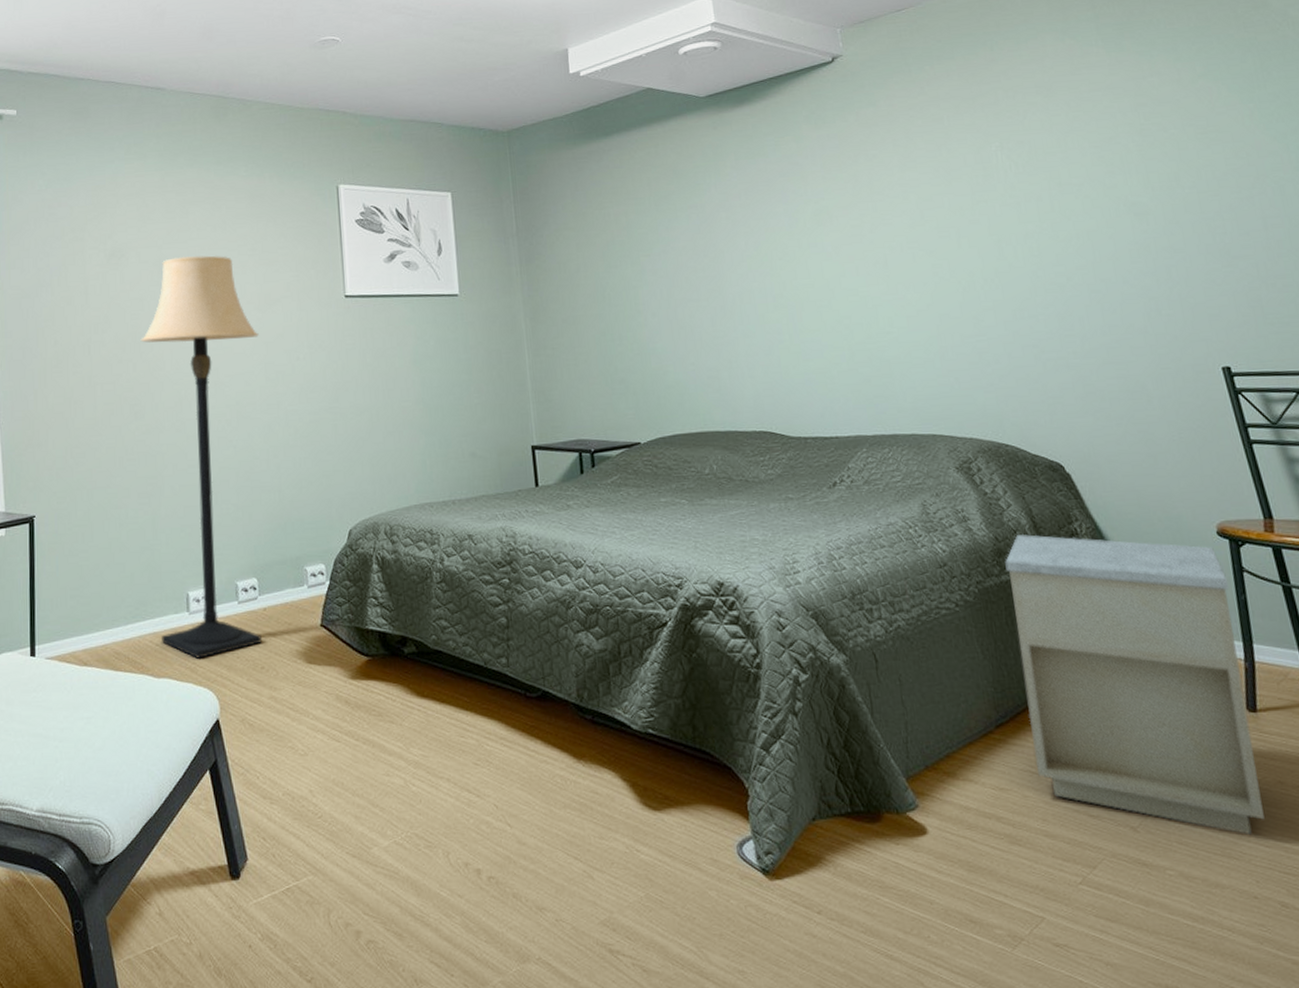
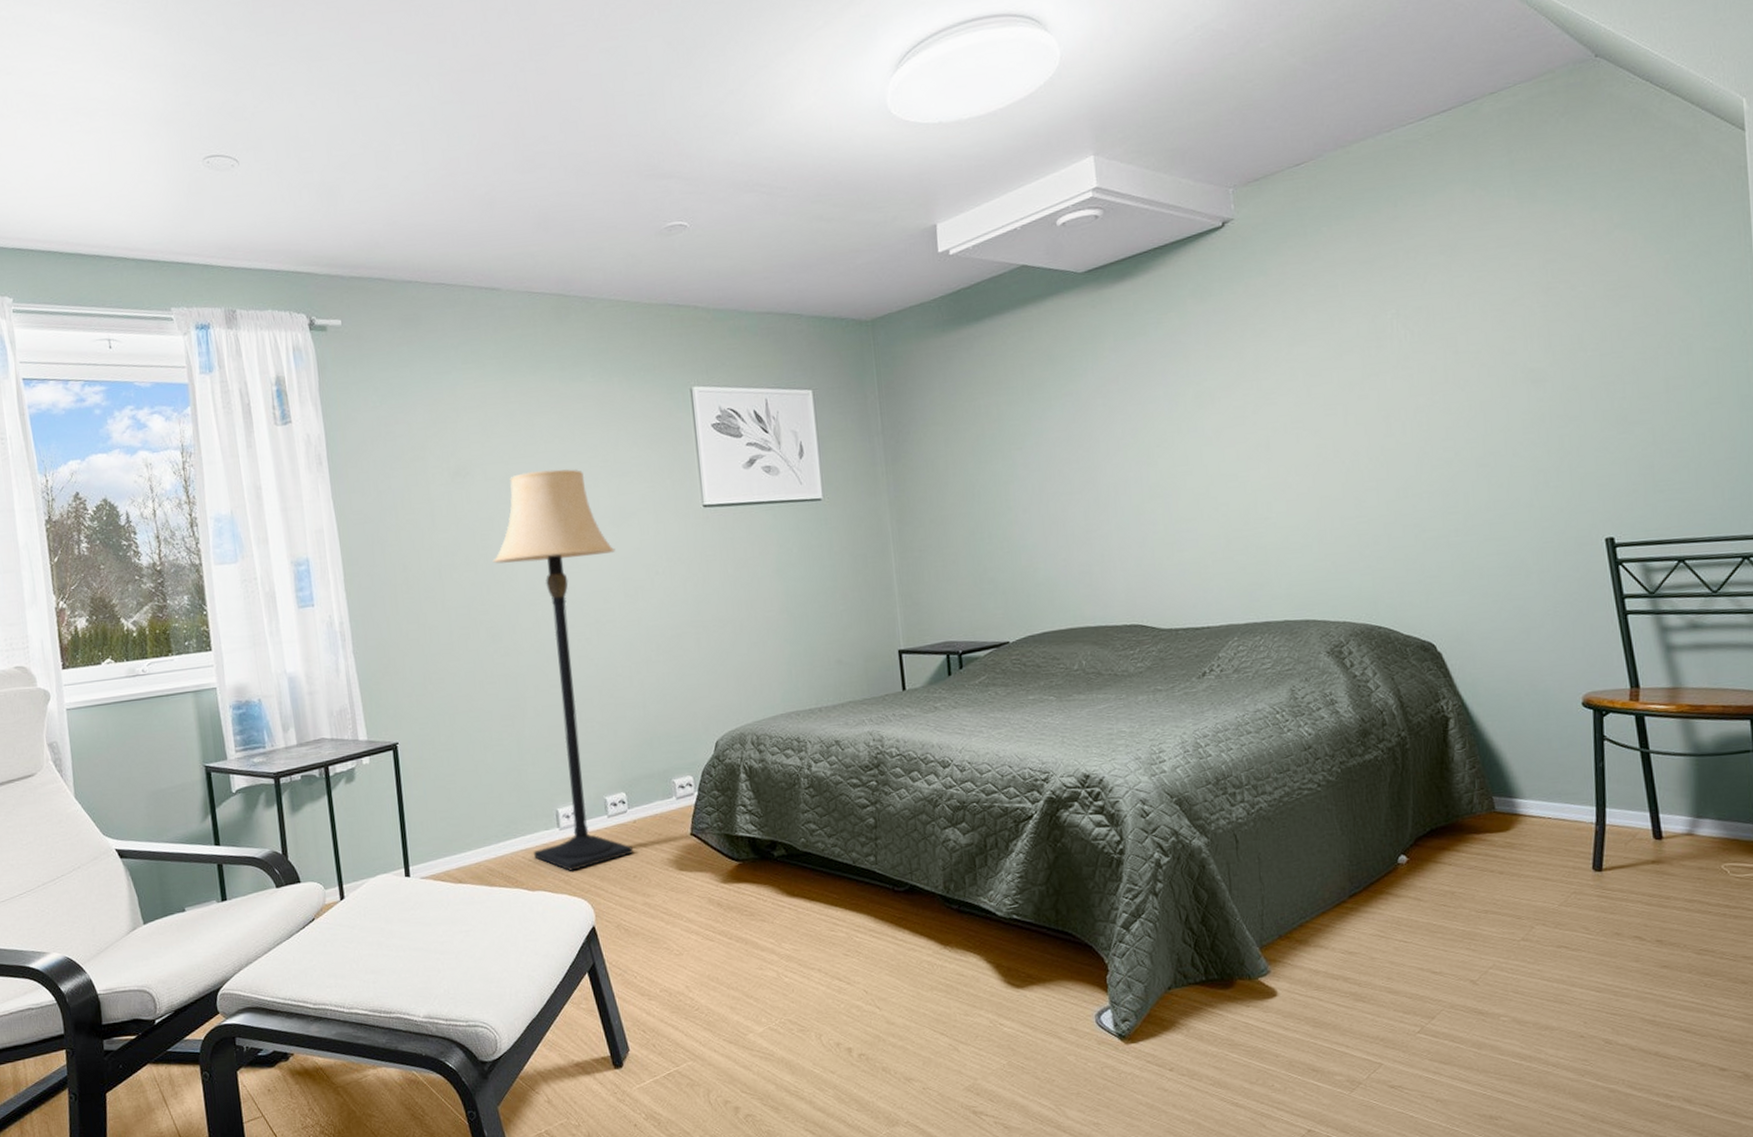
nightstand: present [1005,534,1265,834] -> none [1369,714,1598,982]

